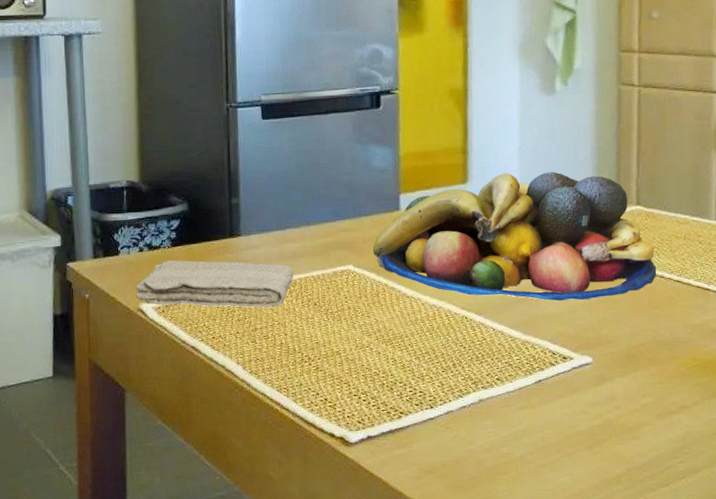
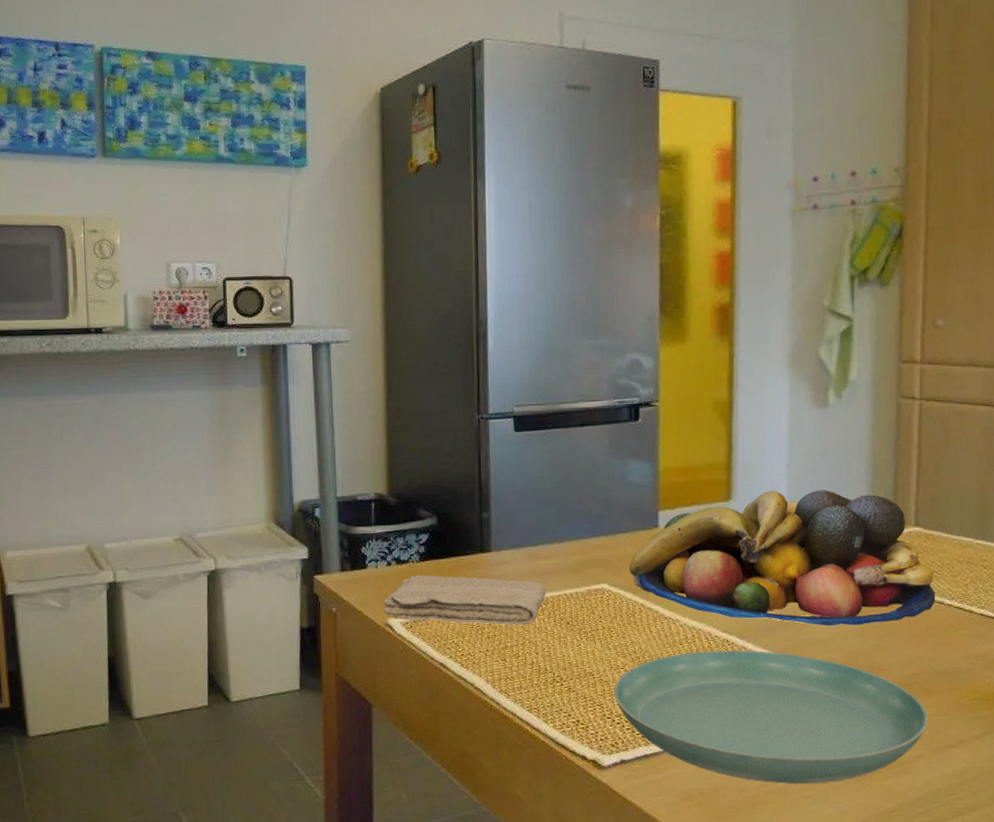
saucer: none [360,326,652,454] -> present [614,650,928,785]

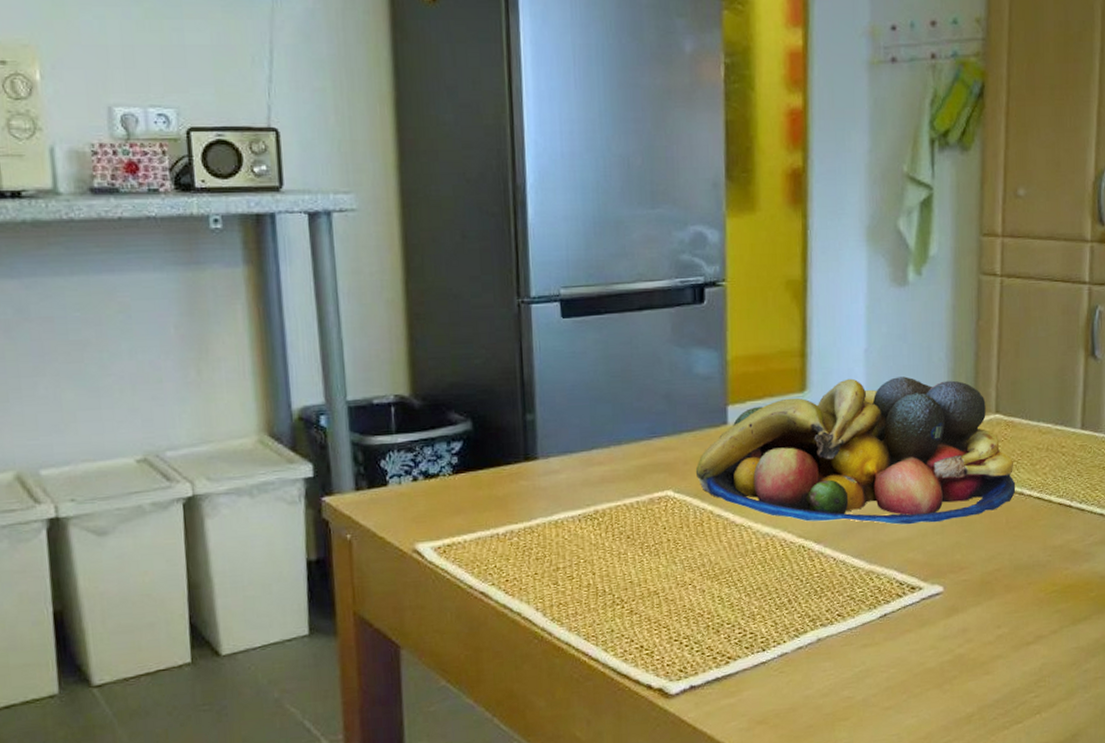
washcloth: present [383,574,546,626] -> none [409,489,603,545]
saucer: present [614,650,928,785] -> none [681,555,1007,697]

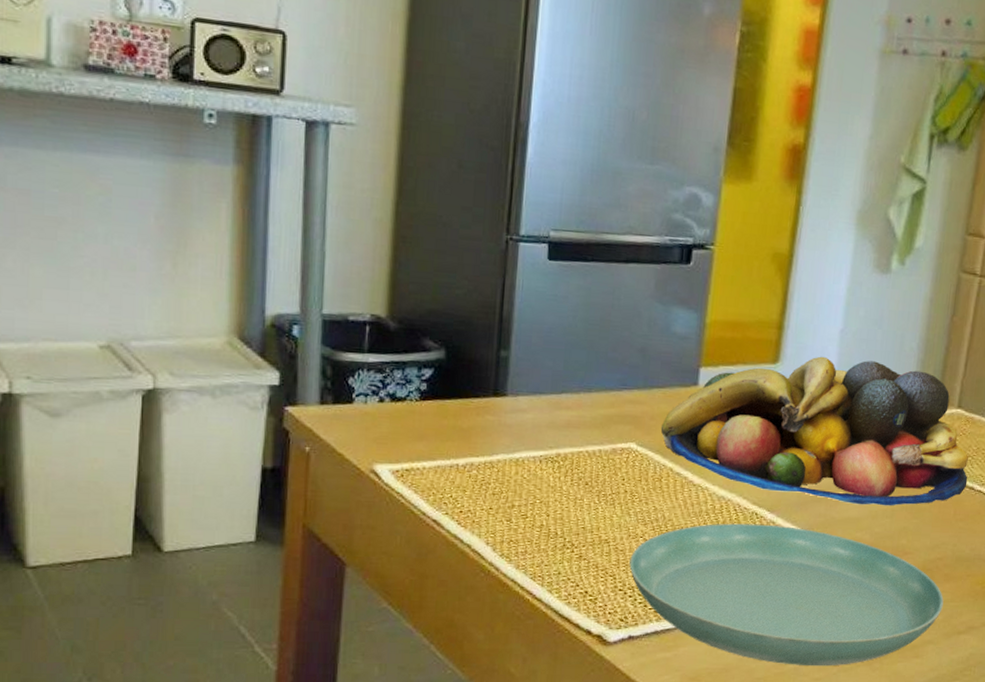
saucer: none [681,555,1007,697] -> present [629,523,944,667]

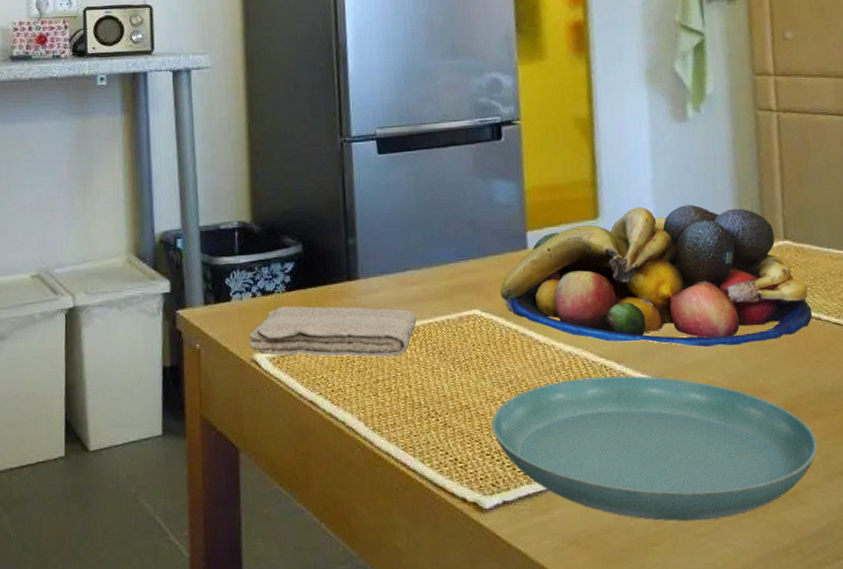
washcloth: none [370,415,566,483] -> present [249,305,417,357]

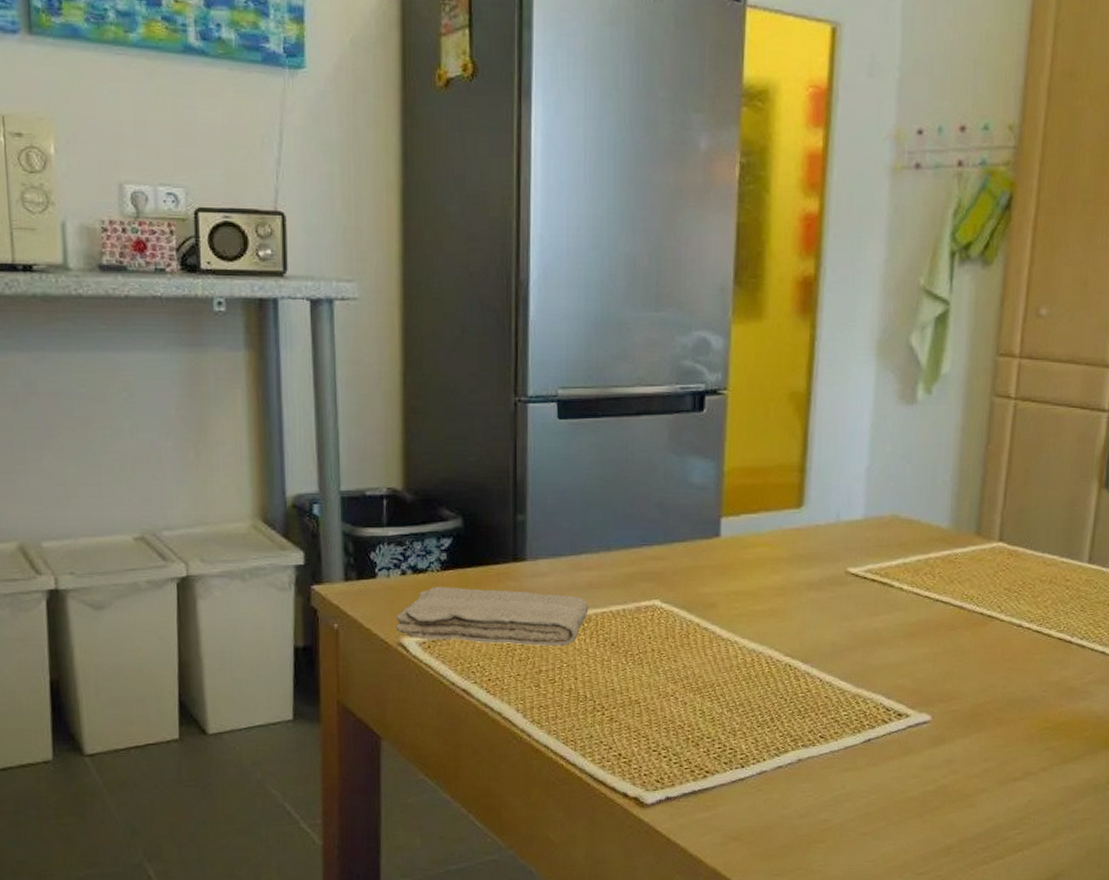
saucer: present [492,376,818,521] -> none [662,676,996,821]
fruit bowl: present [500,205,813,348] -> none [684,497,1015,650]

